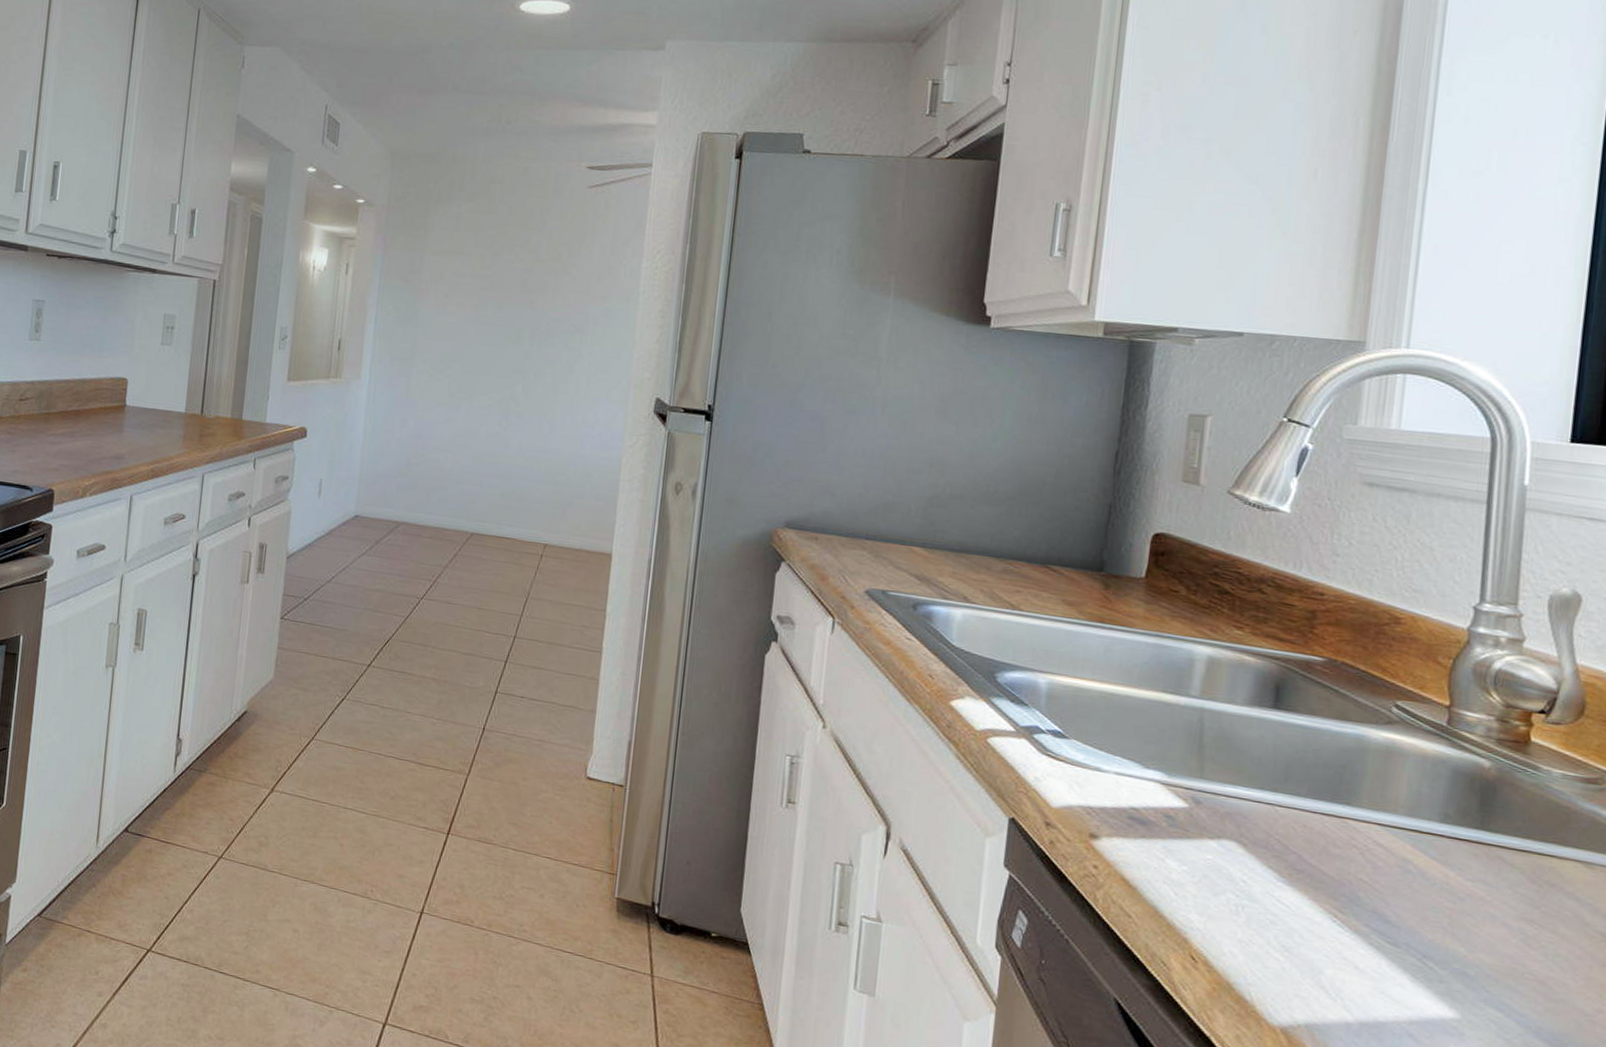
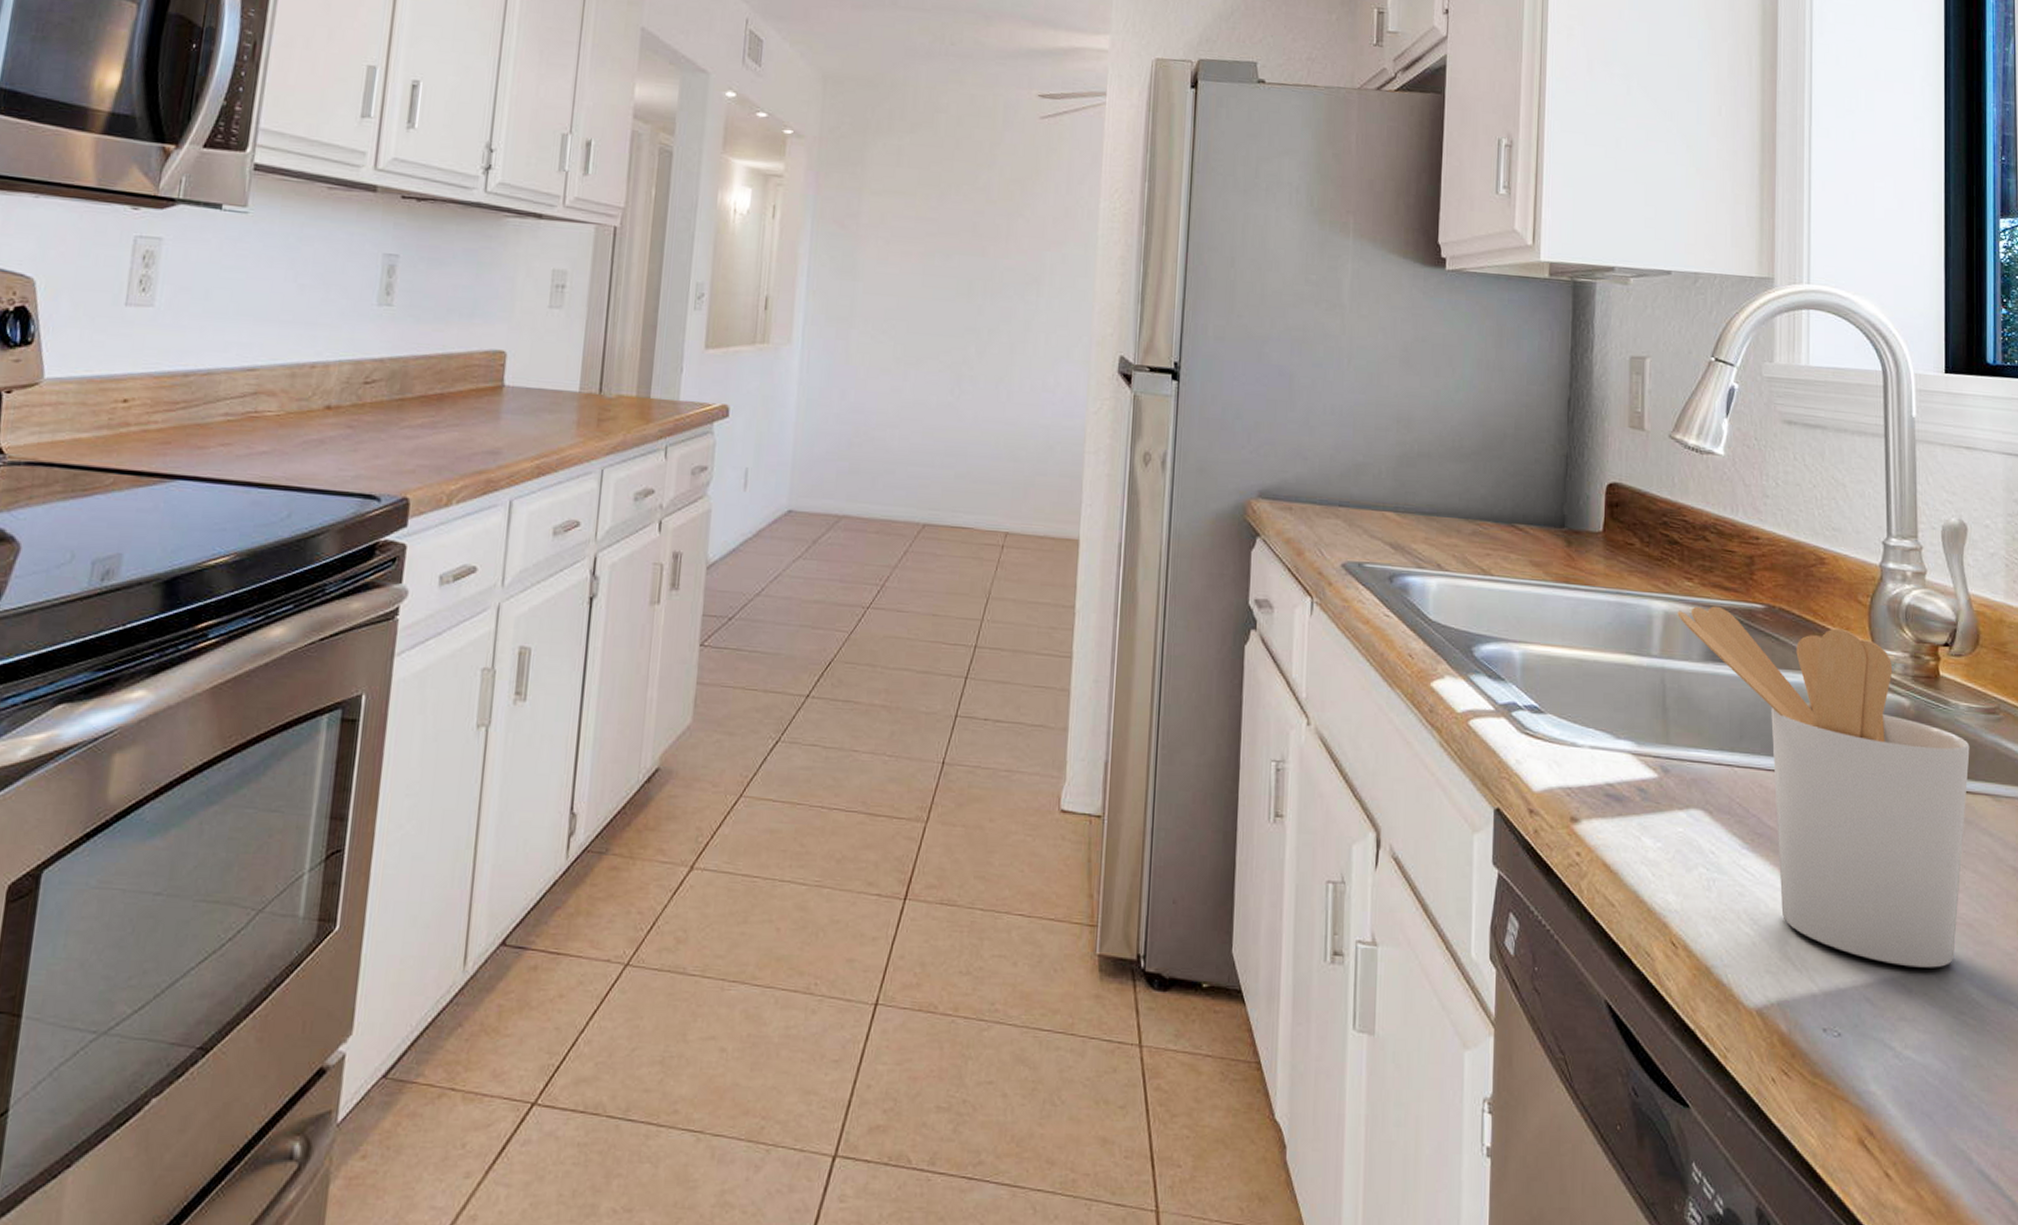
utensil holder: none [1223,653,1561,1017] -> present [1677,606,1970,968]

